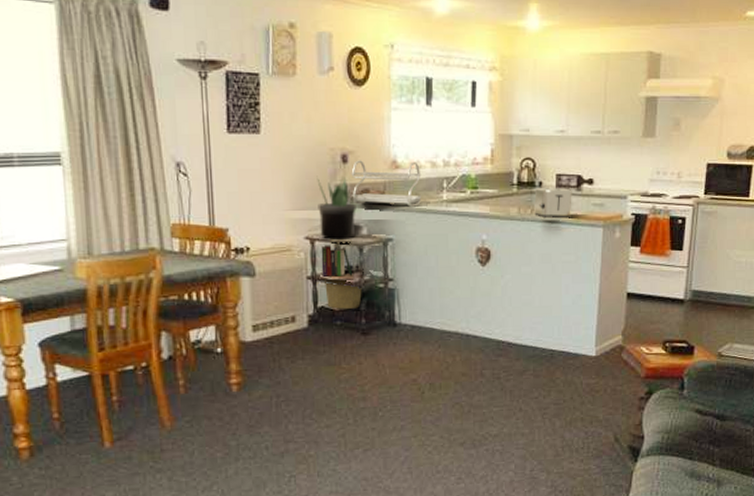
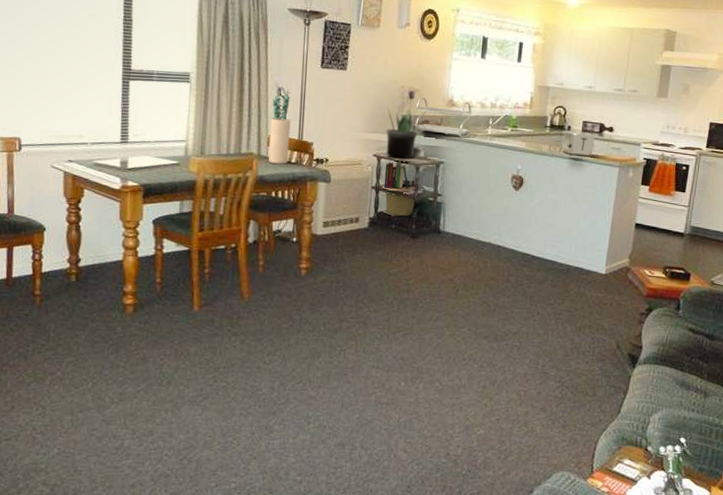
vase: none [171,163,200,260] -> present [268,89,291,165]

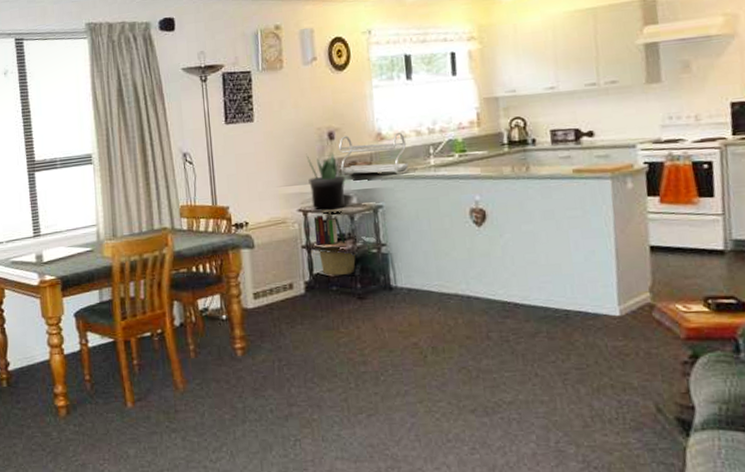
vase: present [268,89,291,165] -> none [179,153,205,237]
toaster: present [562,131,595,158] -> none [528,143,572,175]

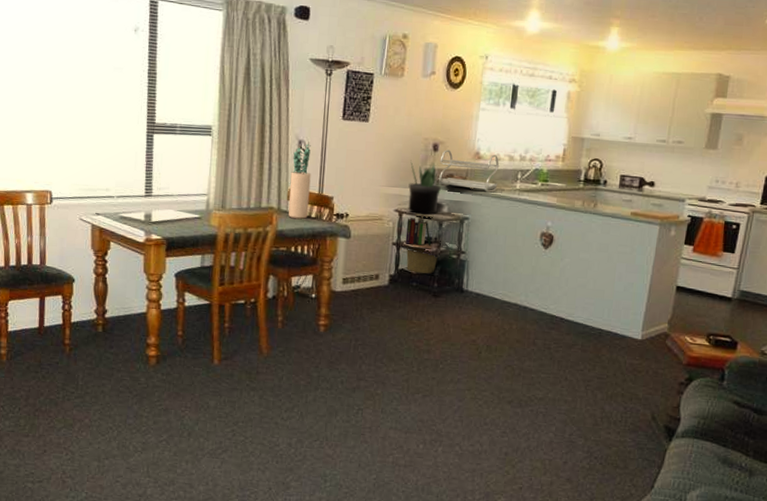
vase: none [179,153,205,237] -> present [288,142,311,220]

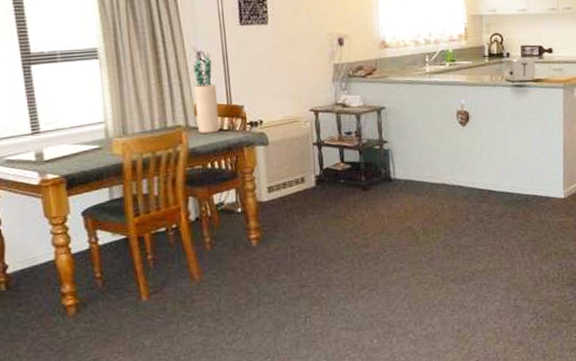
books: present [405,218,432,246] -> none [324,115,353,142]
basket: present [406,244,437,274] -> none [328,142,361,170]
planter: present [408,160,441,215] -> none [317,57,353,110]
dish rack: present [438,149,500,193] -> none [347,41,408,80]
toaster: none [597,186,634,215] -> present [503,57,536,84]

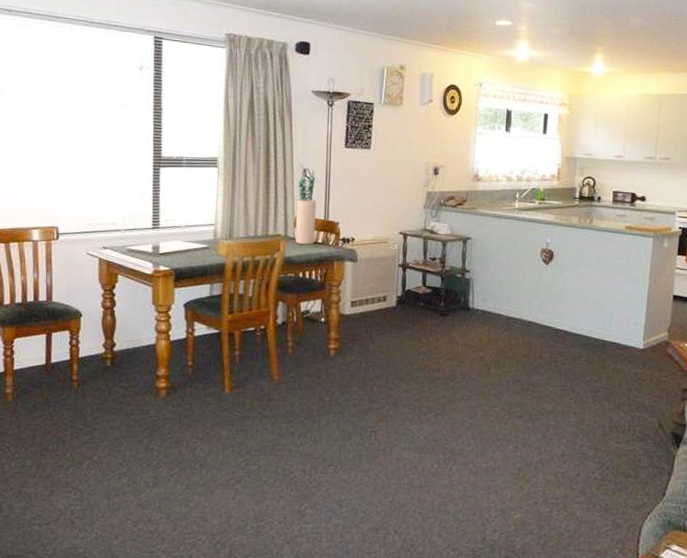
toaster: present [503,57,536,84] -> none [593,202,627,229]

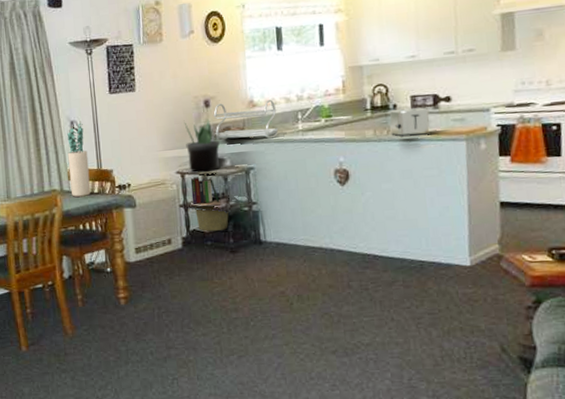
planter: none [411,184,443,236] -> present [184,119,220,172]
books: none [411,240,436,266] -> present [190,176,220,204]
basket: none [412,265,443,294] -> present [195,204,229,232]
dish rack: none [440,173,498,213] -> present [213,99,279,141]
toaster: none [593,202,627,229] -> present [389,107,430,138]

